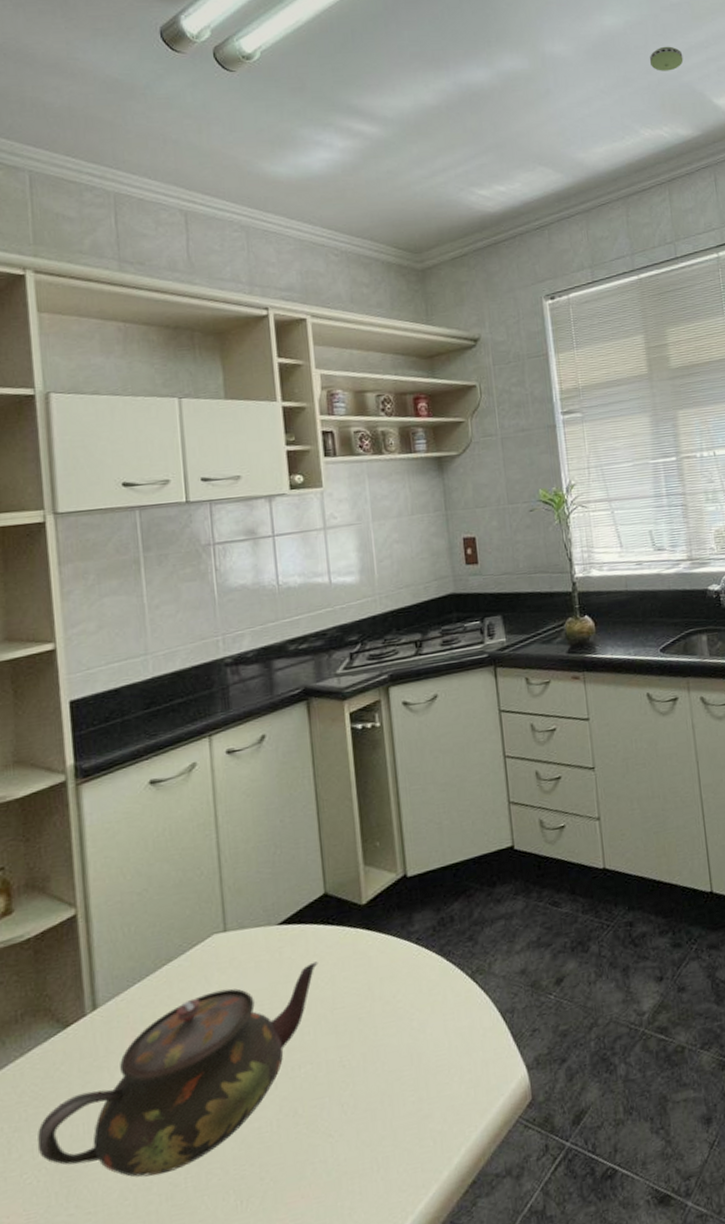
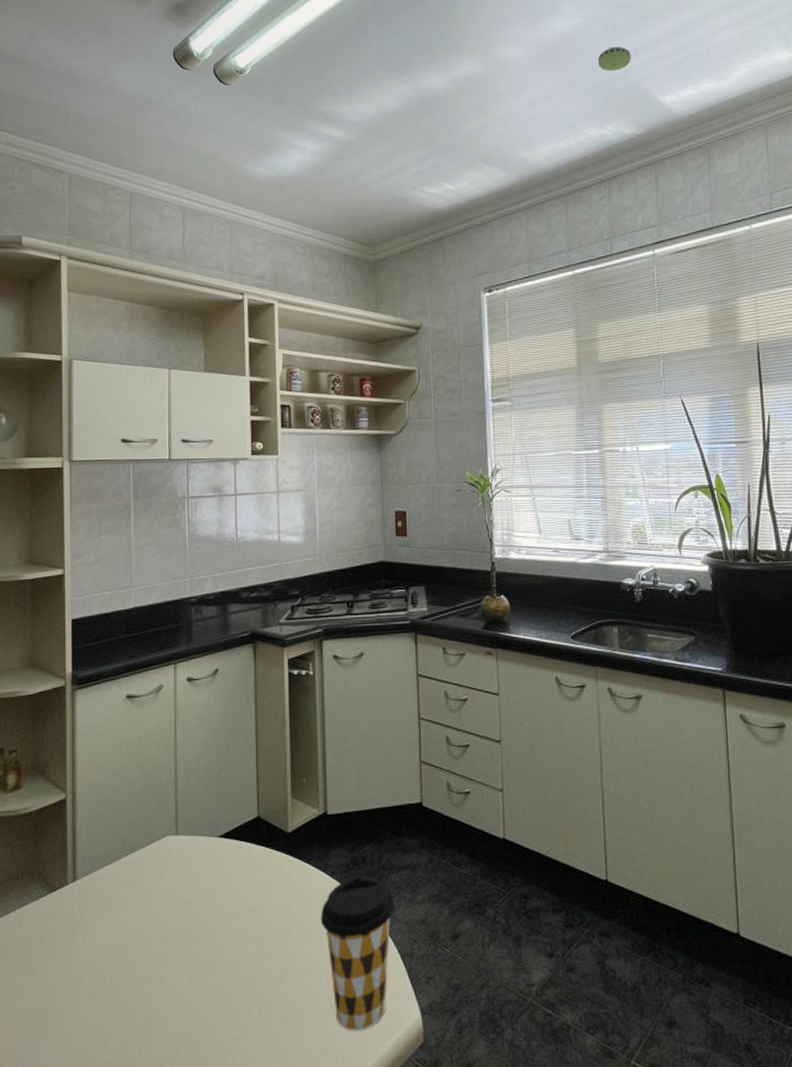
teapot: present [37,961,318,1177] -> none [26,876,249,1032]
coffee cup: none [406,935,491,1107] -> present [320,877,395,1031]

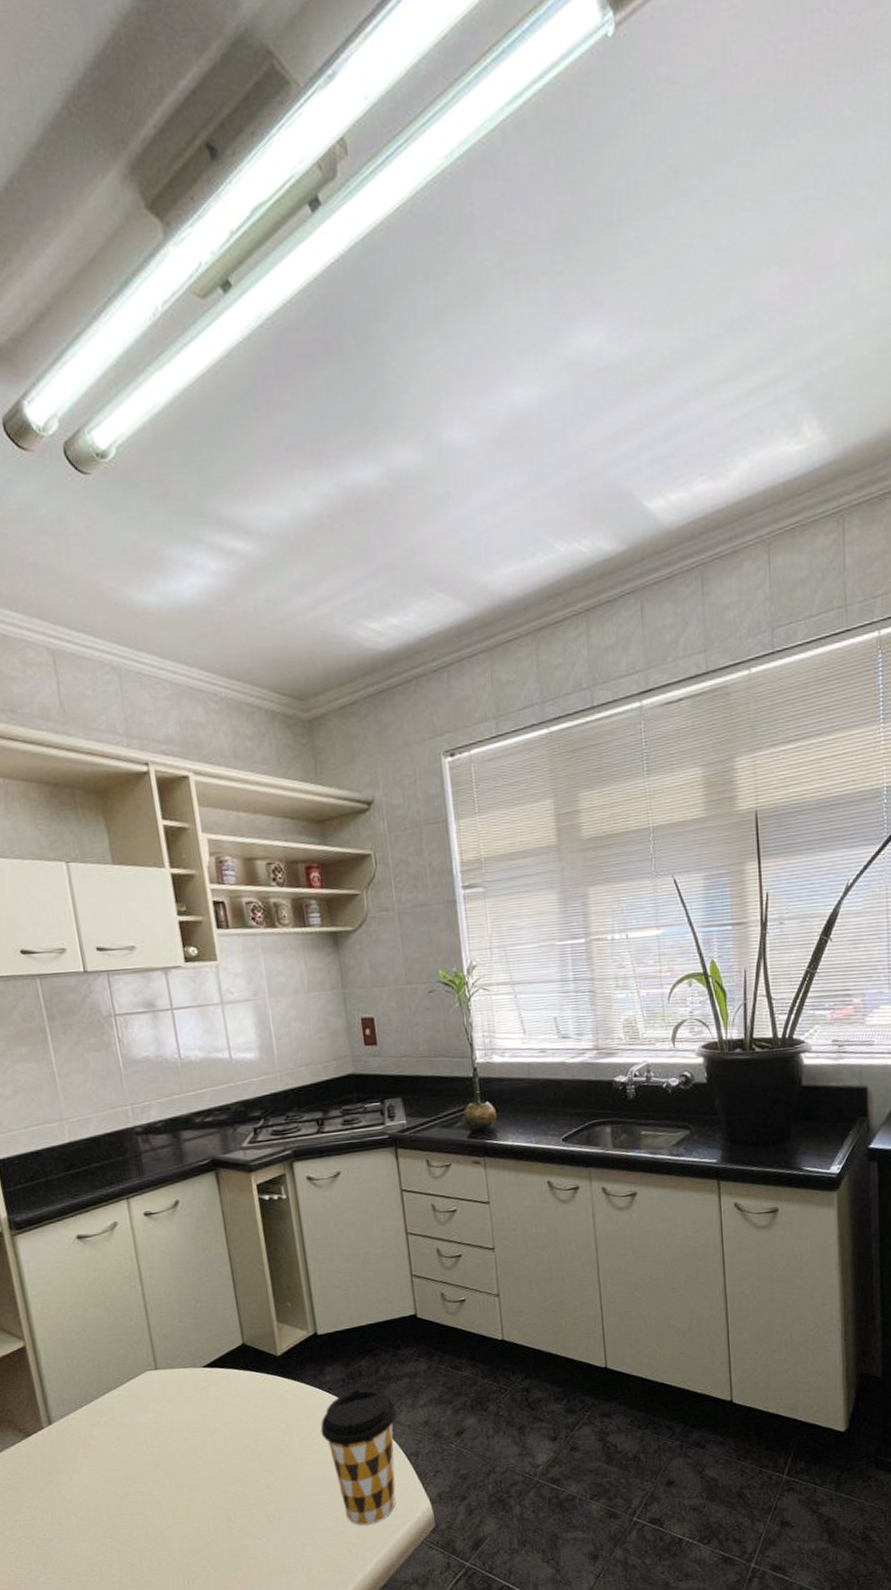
smoke detector: present [597,46,632,71] -> none [568,429,610,464]

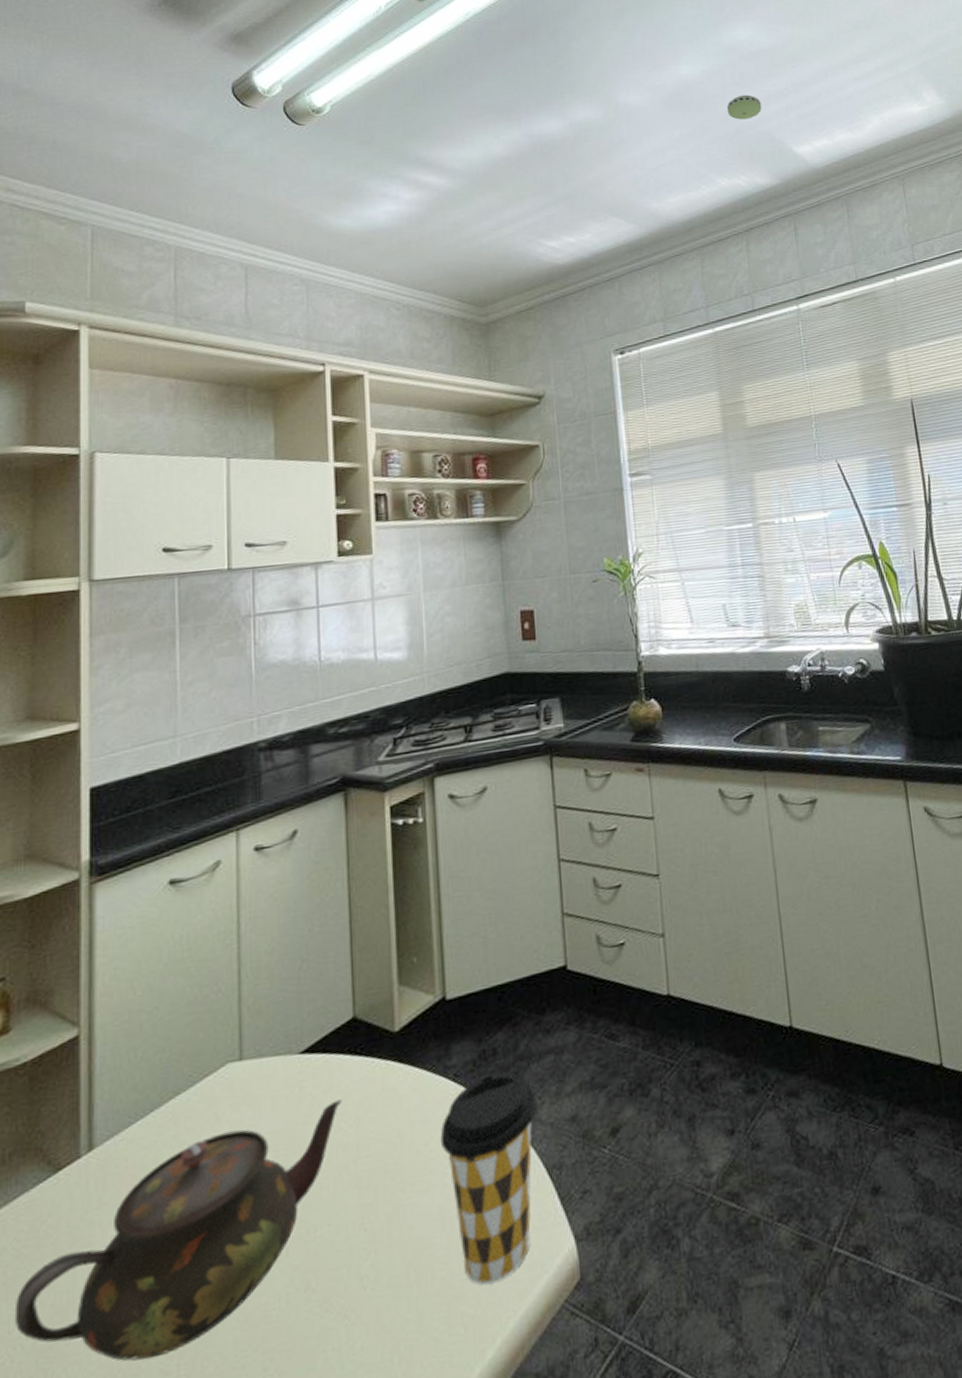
teapot: none [14,1400,241,1556] -> present [14,1099,342,1362]
smoke detector: none [568,429,610,464] -> present [726,94,762,120]

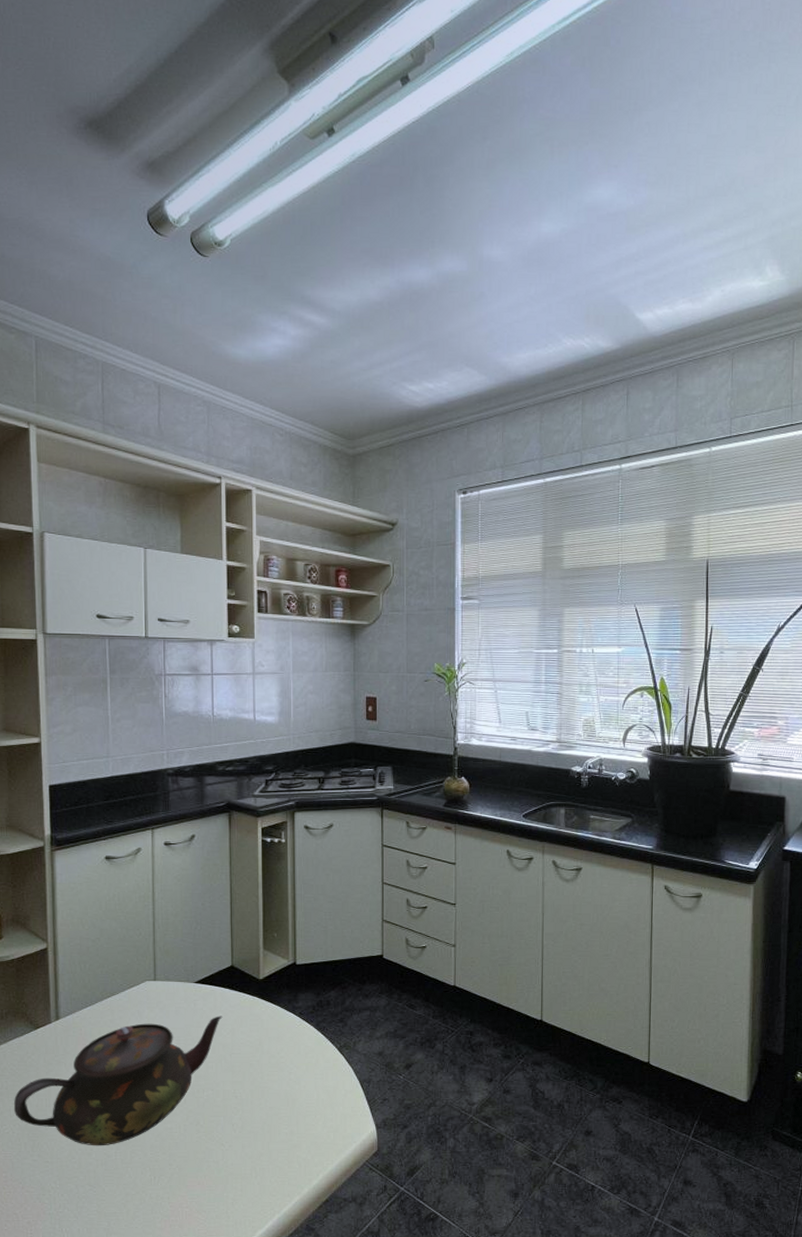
coffee cup: present [440,1071,537,1286] -> none [288,1017,356,1143]
smoke detector: present [726,94,762,120] -> none [580,257,613,282]

